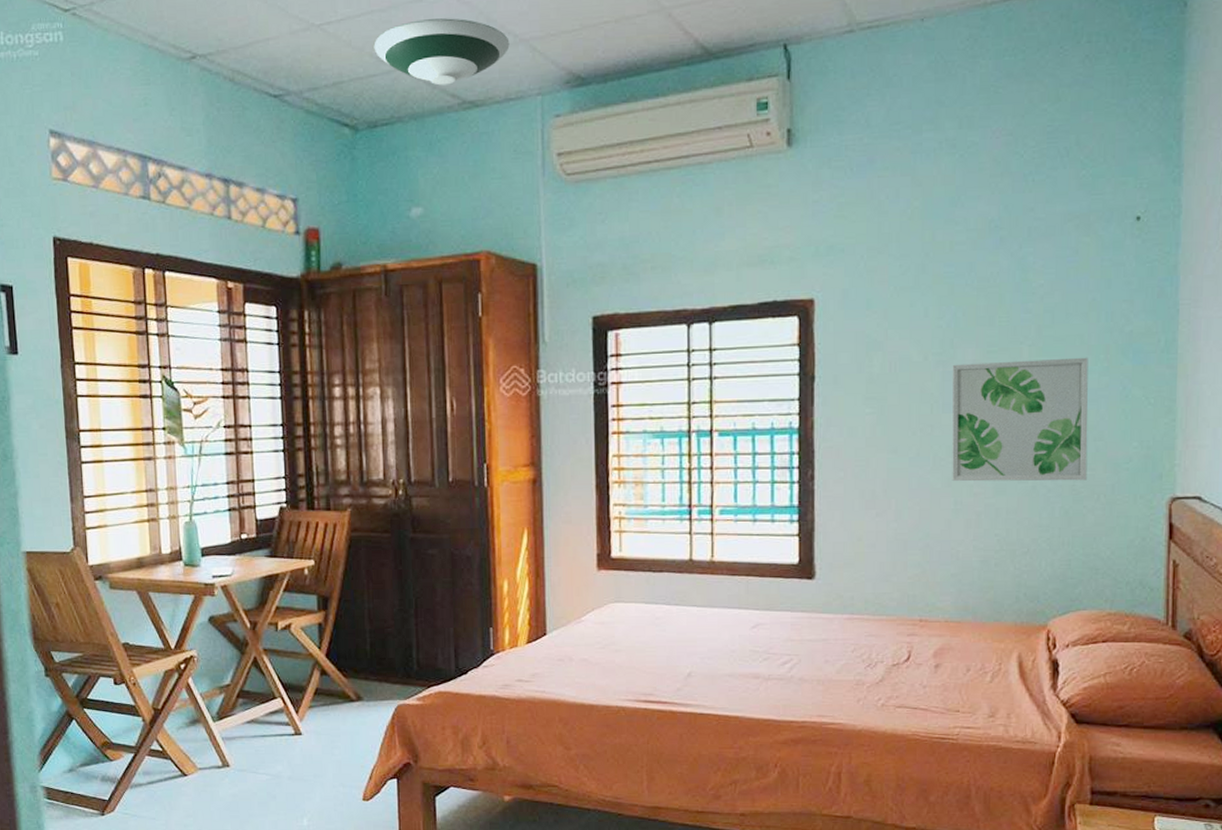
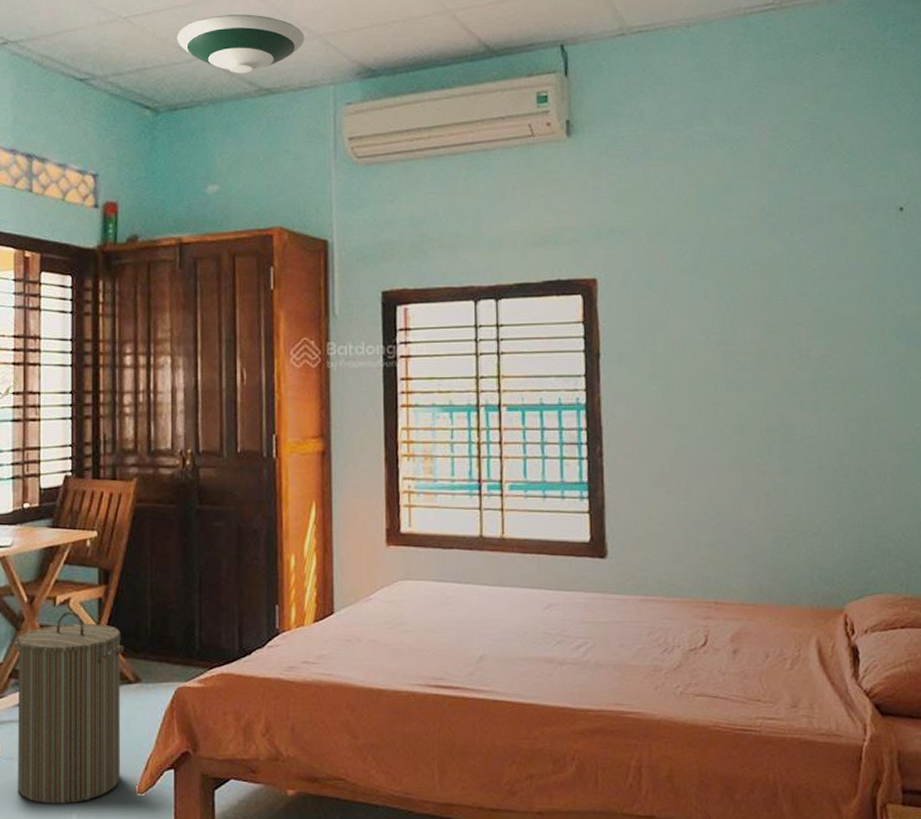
laundry hamper: none [240,636,347,810] -> present [14,611,125,804]
wall art: present [952,357,1088,482] -> none [733,339,872,461]

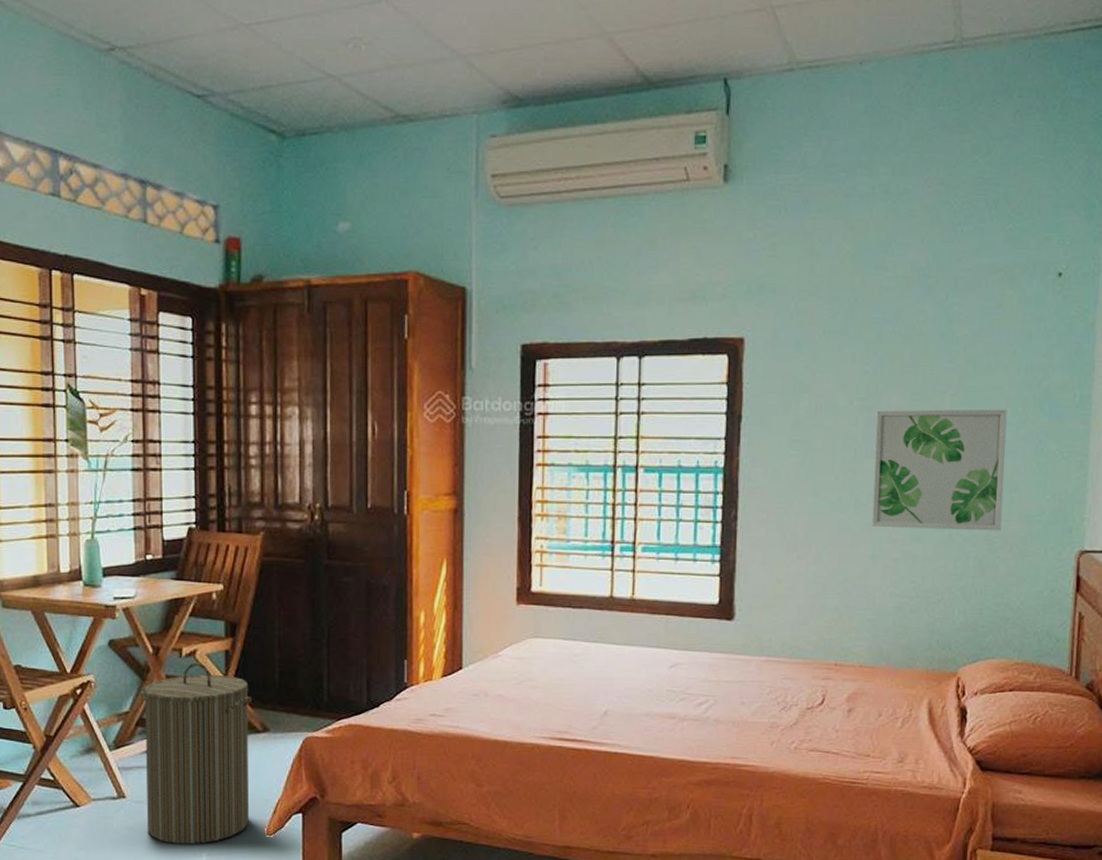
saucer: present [176,14,305,74] -> none [305,27,447,97]
wall art: none [733,339,872,461] -> present [872,409,1007,531]

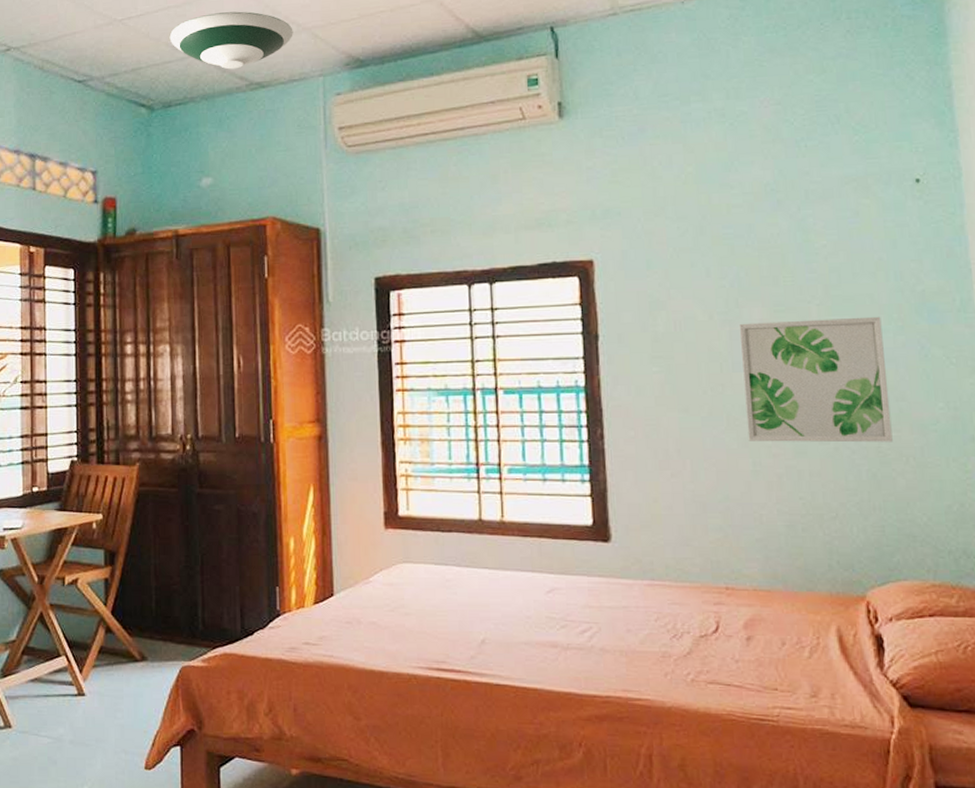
laundry hamper: present [140,662,253,844] -> none [26,591,131,777]
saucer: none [305,27,447,97] -> present [169,11,293,70]

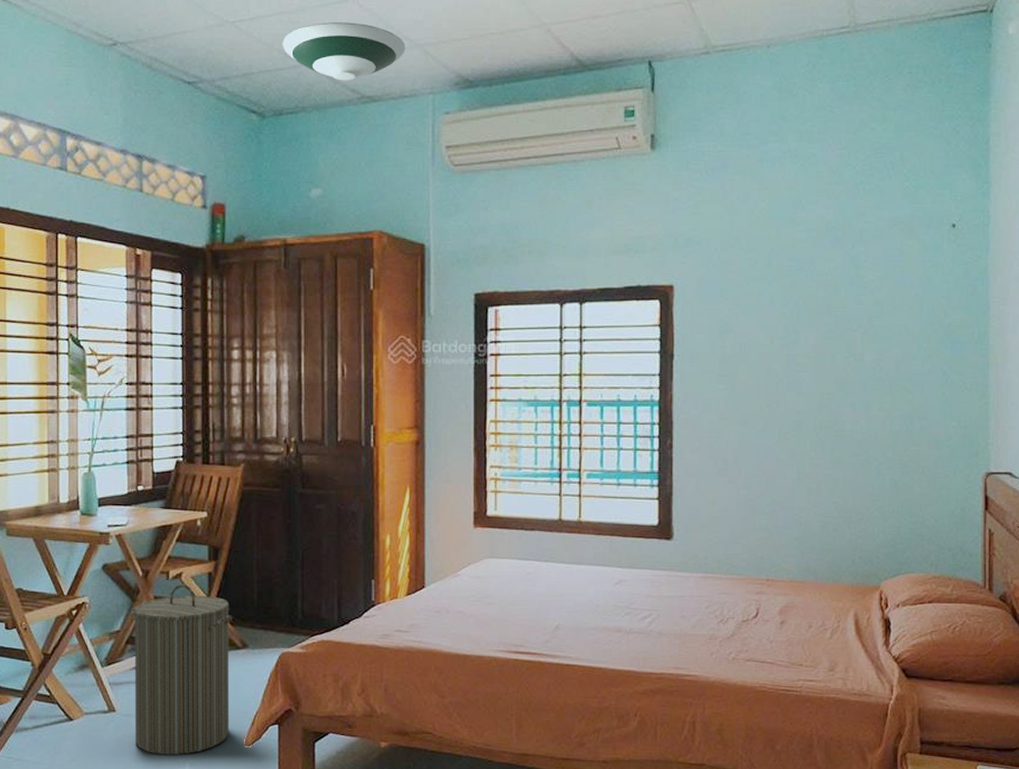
laundry hamper: none [26,591,131,777] -> present [130,584,233,755]
wall art: present [739,316,893,443] -> none [794,345,914,455]

